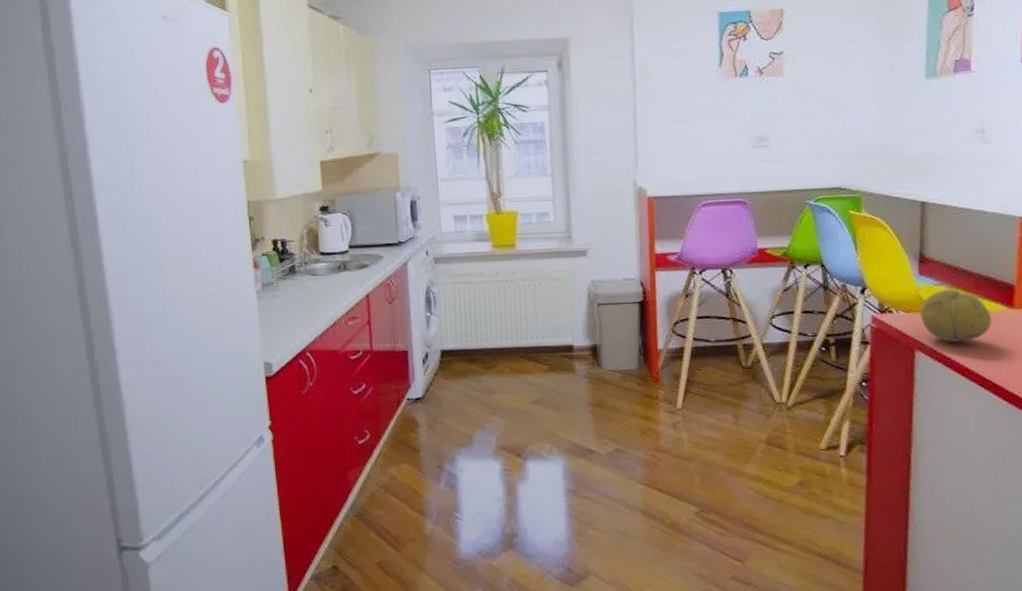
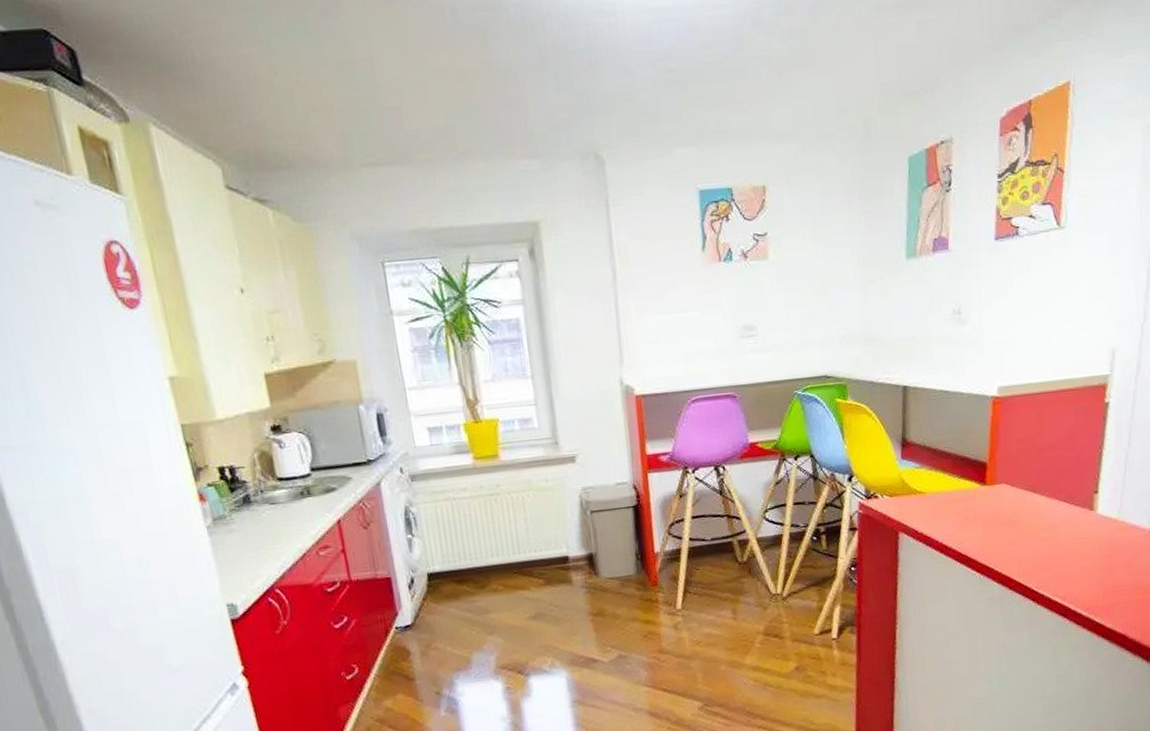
fruit: present [920,289,992,342] -> none [903,470,967,522]

